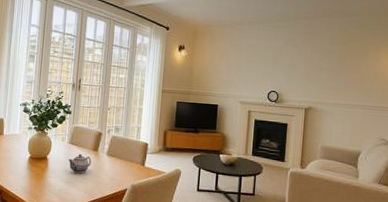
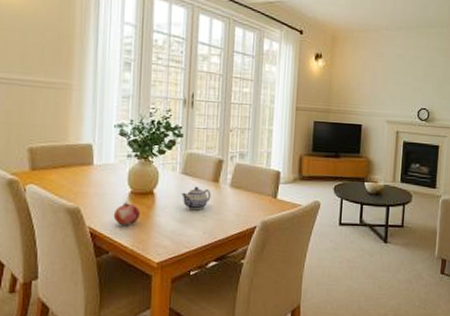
fruit: none [16,163,37,184] -> present [113,200,141,226]

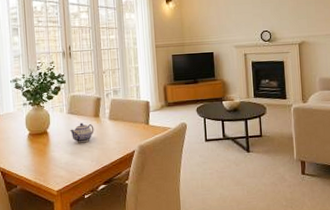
fruit: present [113,200,141,226] -> none [17,141,39,163]

